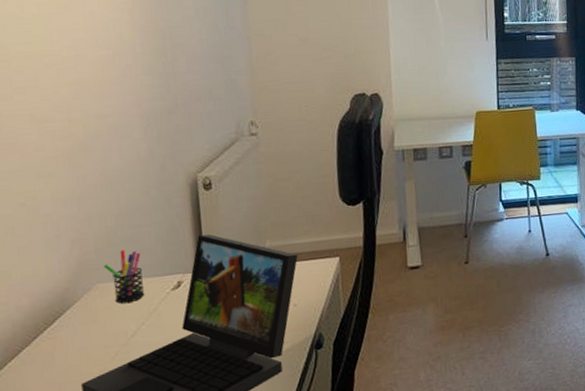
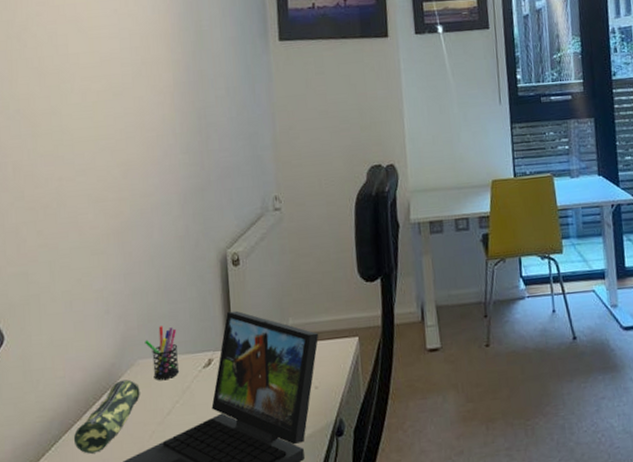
pencil case: none [22,303,100,379] -> present [74,379,140,454]

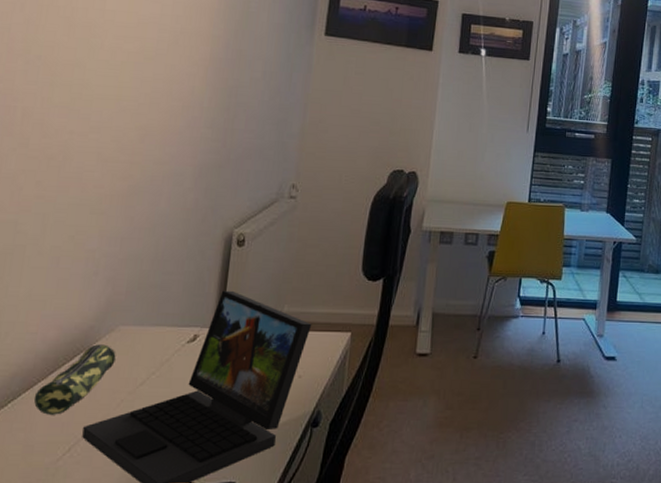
pen holder: present [145,326,180,381] -> none [130,295,167,350]

